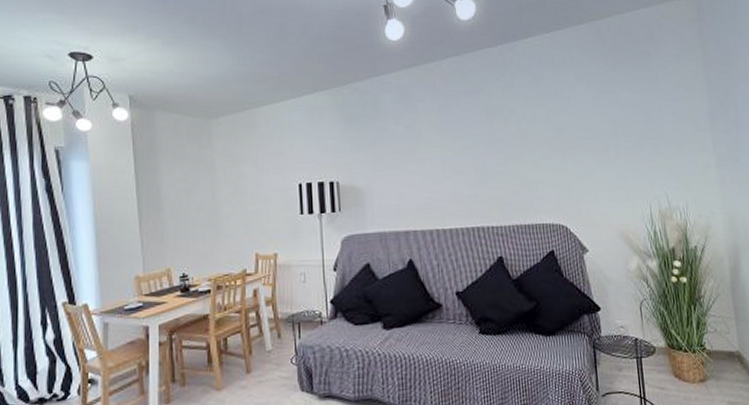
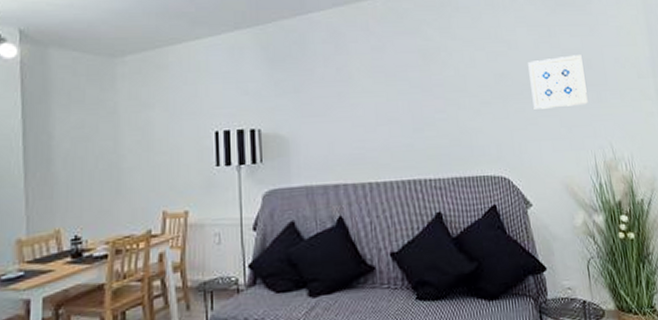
wall art: none [587,110,645,162] -> present [528,55,588,109]

